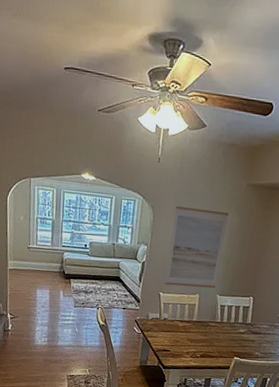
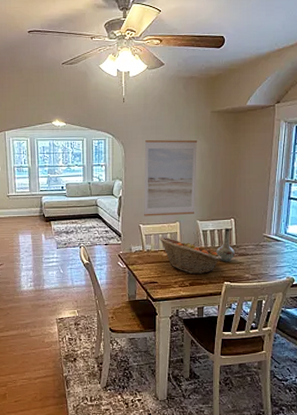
fruit basket: none [177,307,236,348] -> present [159,237,222,275]
vase: none [231,305,249,339] -> present [216,228,235,262]

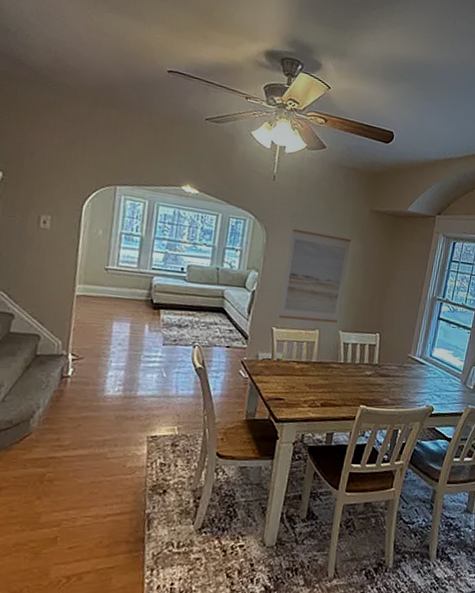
fruit basket: present [159,237,222,275] -> none [293,345,362,395]
vase: present [216,228,235,262] -> none [356,343,376,382]

